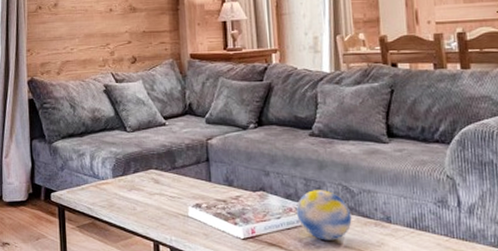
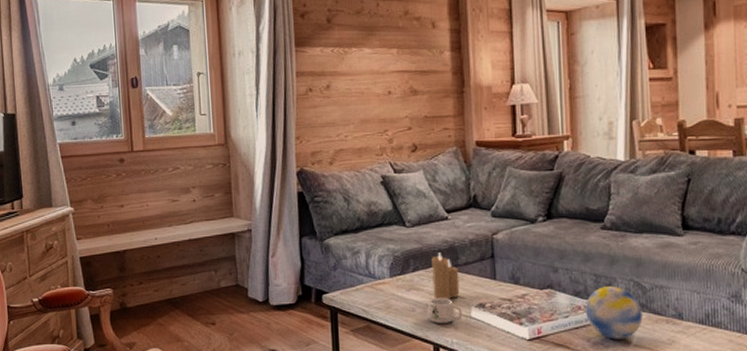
mug: none [146,197,180,222] -> present [426,297,463,323]
candle: none [151,156,178,200] -> present [431,252,460,300]

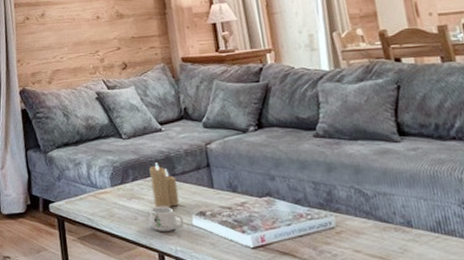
decorative ball: present [584,286,643,339] -> none [306,194,370,248]

